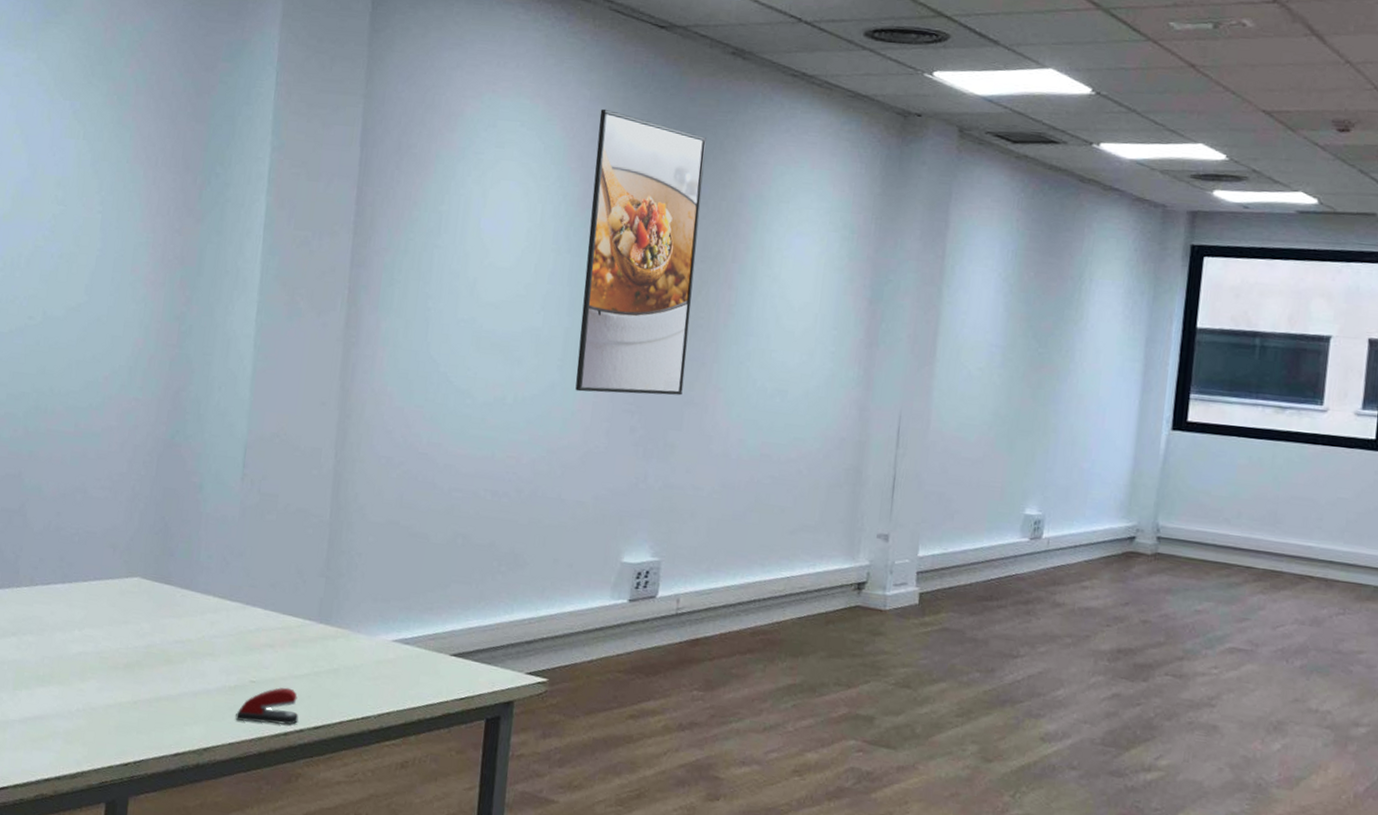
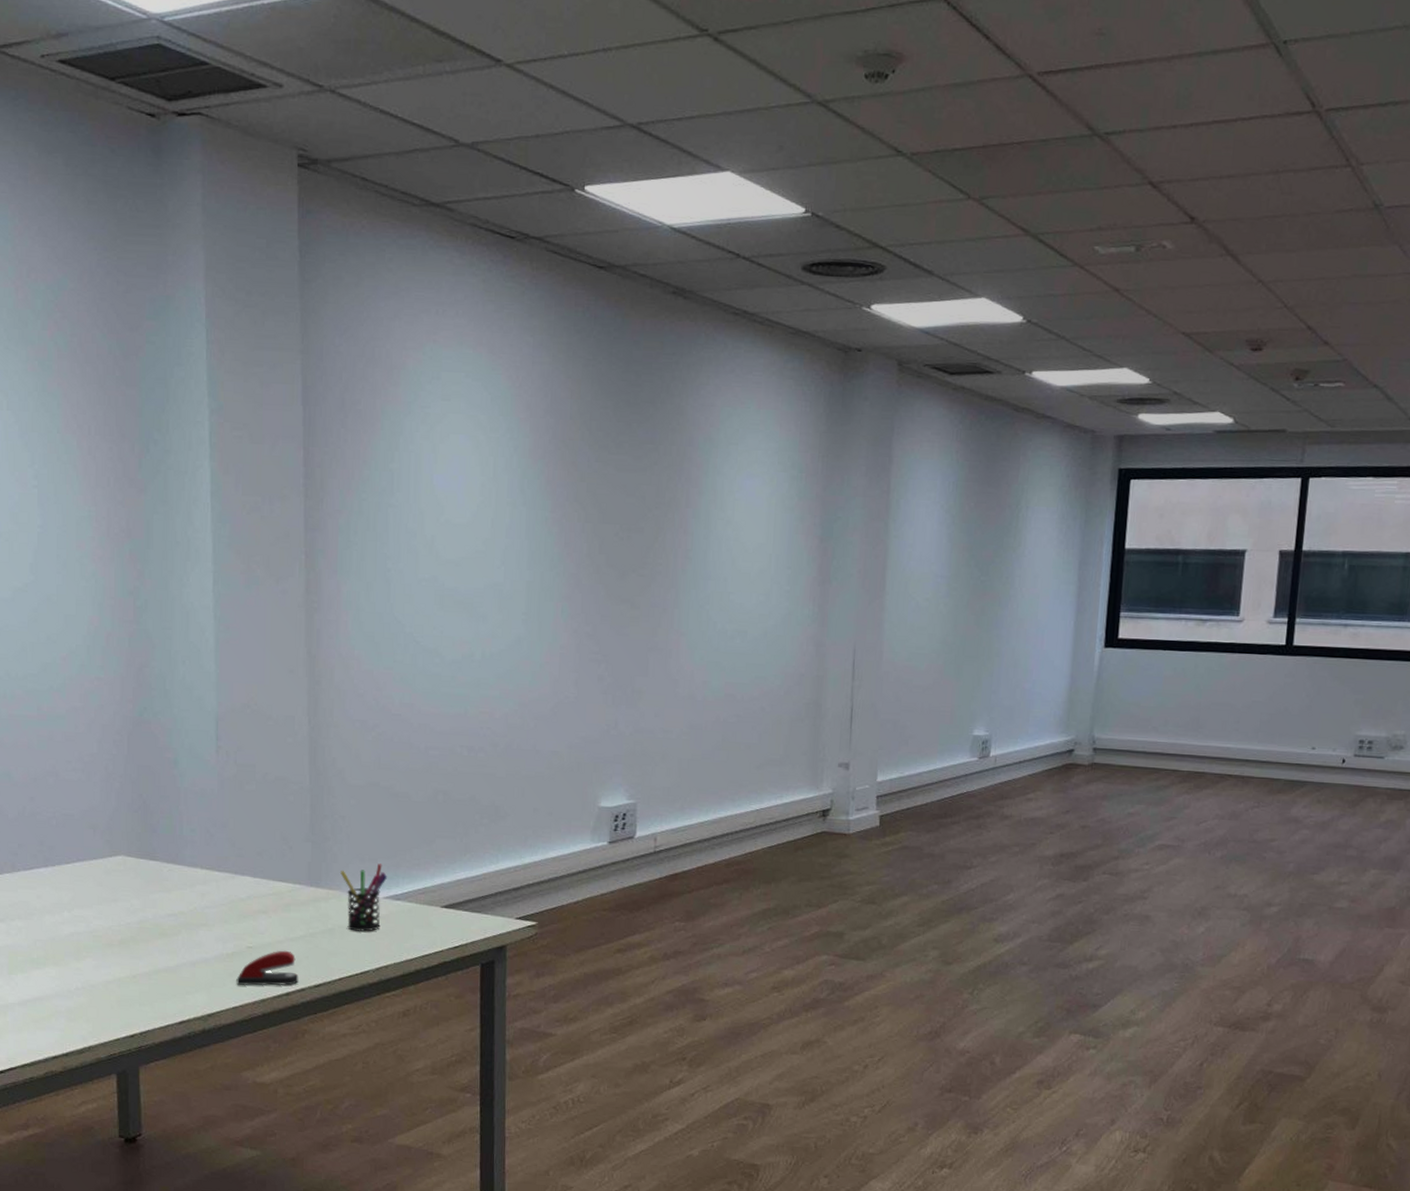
pen holder: none [351,604,399,675] -> present [340,863,388,932]
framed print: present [575,108,706,396] -> none [541,355,653,644]

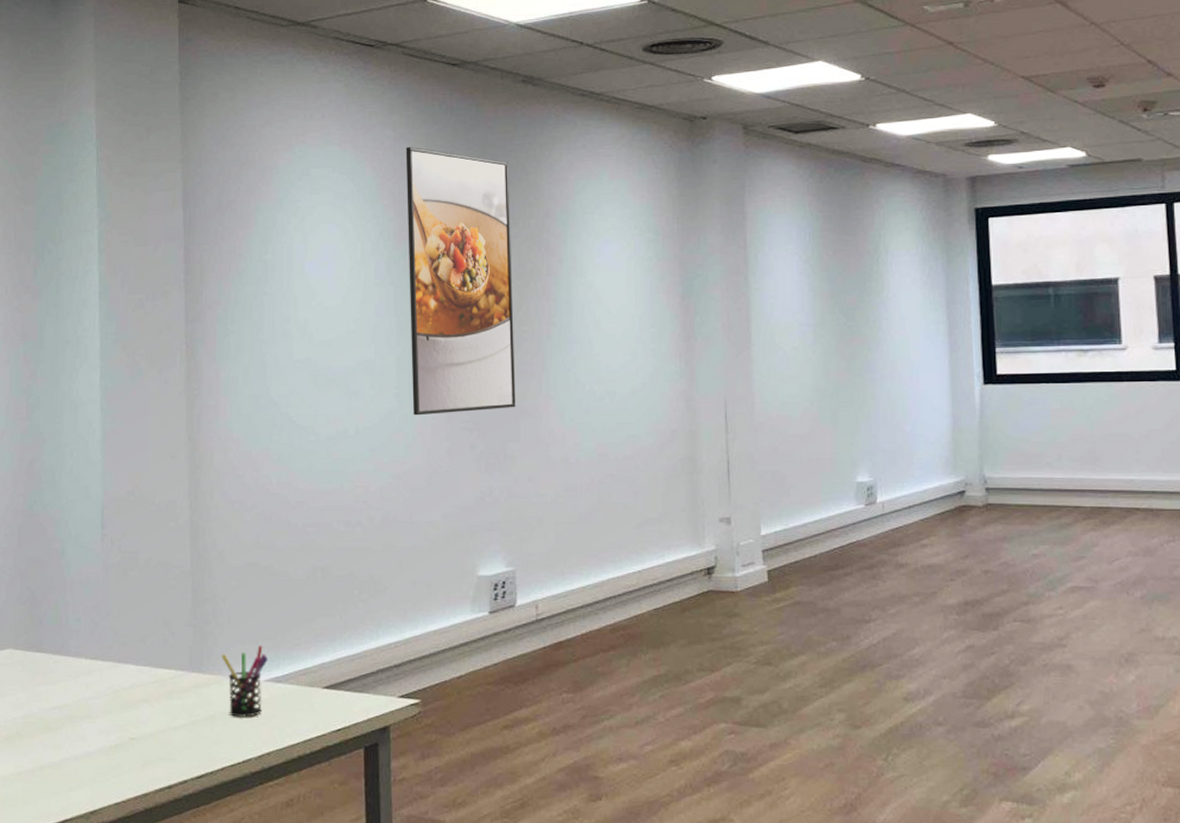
stapler: present [236,950,299,986] -> none [119,740,181,779]
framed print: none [541,355,653,644] -> present [406,146,516,416]

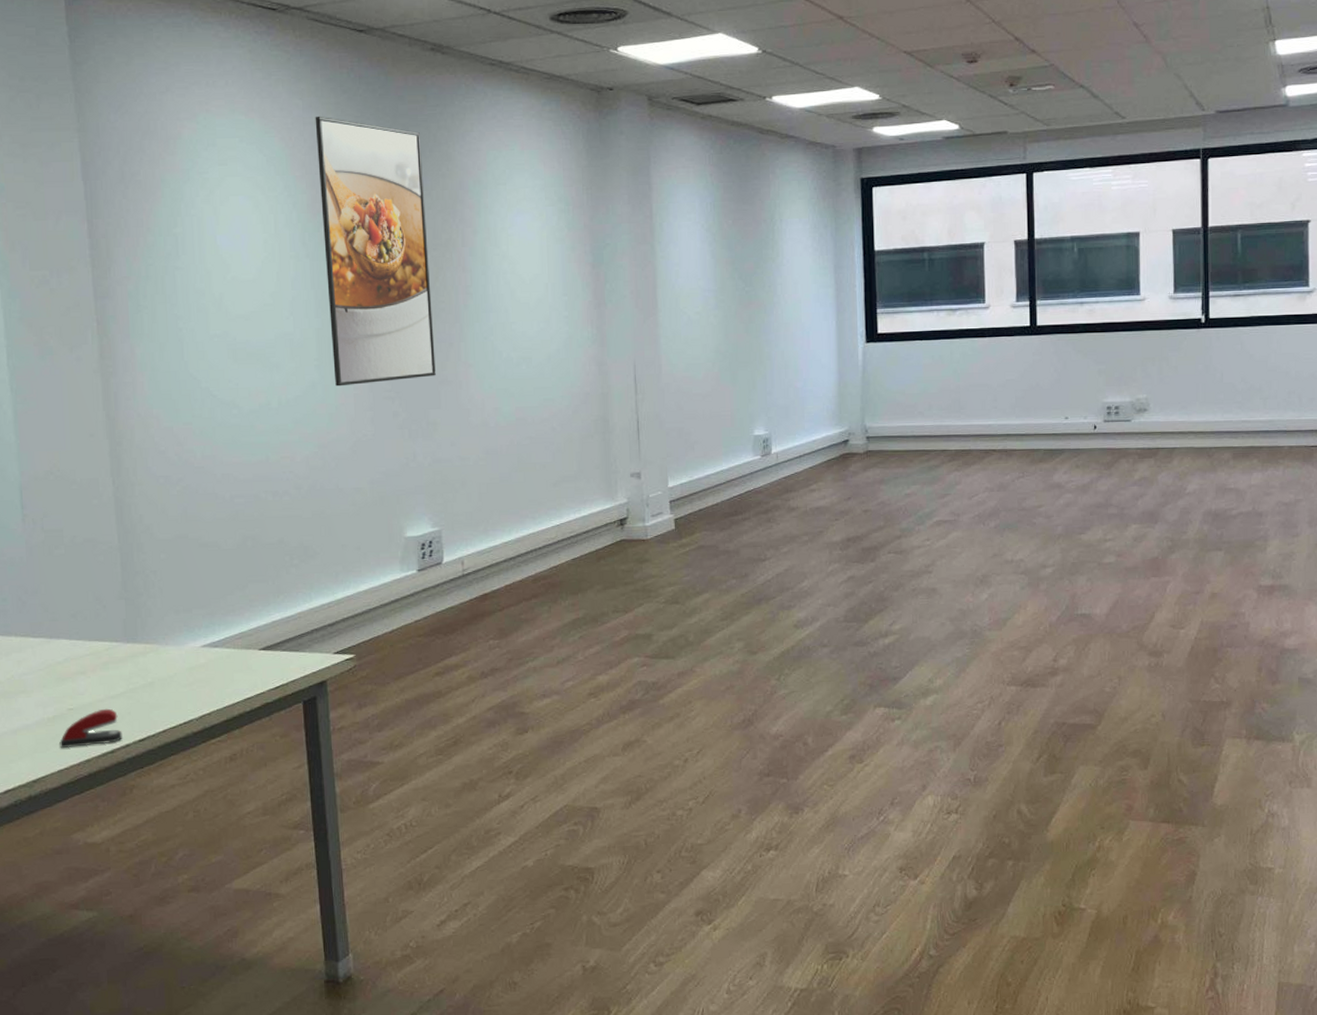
stapler: none [119,740,181,779] -> present [59,708,123,748]
pen holder: present [222,645,269,717] -> none [156,613,204,682]

